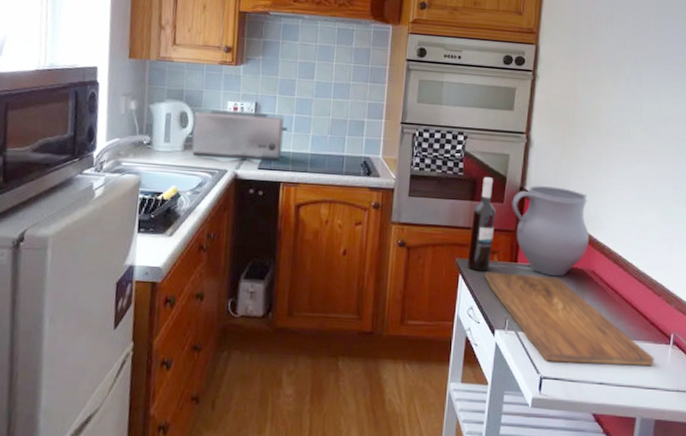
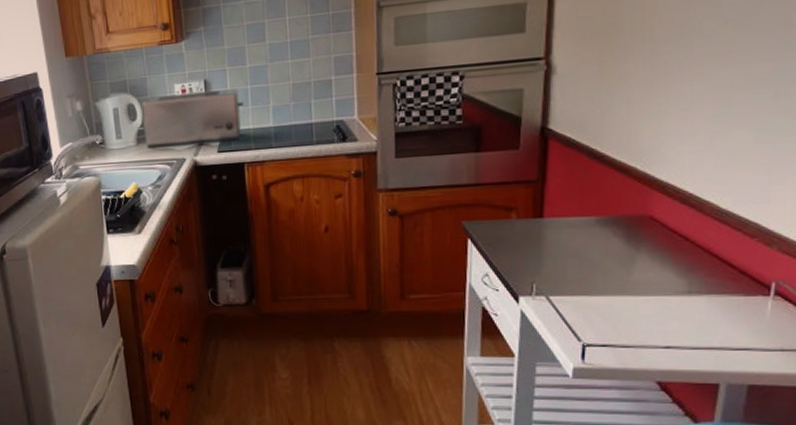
wine bottle: present [467,177,496,271] -> none [476,121,510,233]
cutting board: present [484,271,654,365] -> none [500,229,746,327]
ceramic jug: present [512,186,590,276] -> none [531,119,645,228]

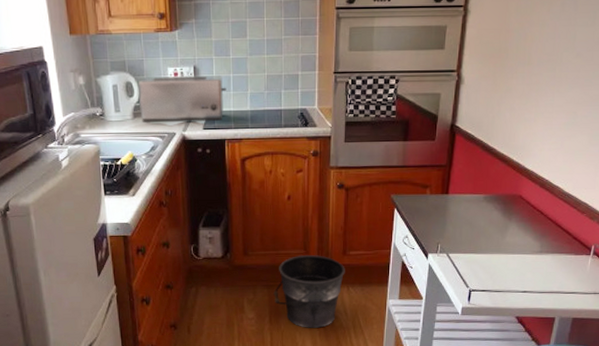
bucket: none [312,300,405,392] -> present [273,255,345,328]

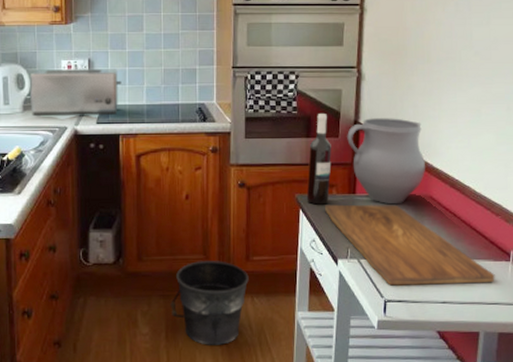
wine bottle: none [401,118,428,204] -> present [306,114,332,205]
cutting board: none [417,203,575,277] -> present [324,204,495,286]
ceramic jug: none [443,121,518,203] -> present [347,118,426,203]

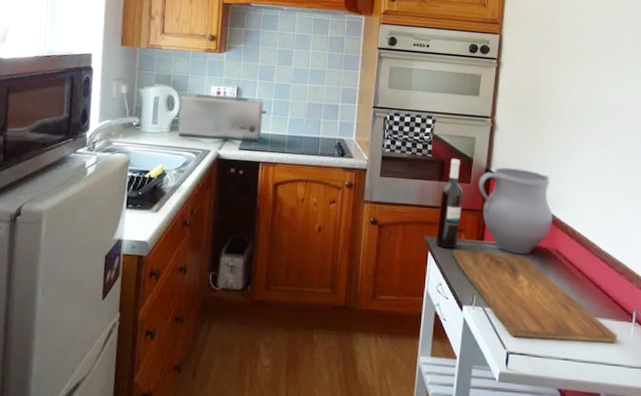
bucket: present [170,261,249,345] -> none [294,295,374,385]

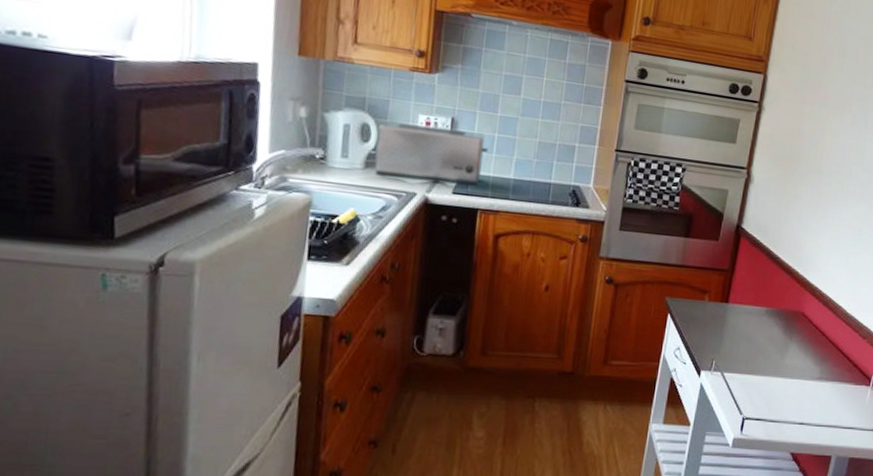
wine bottle: present [435,159,463,249] -> none [676,213,710,311]
cutting board: present [452,249,617,342] -> none [693,311,854,406]
ceramic jug: present [478,167,553,254] -> none [727,224,803,317]

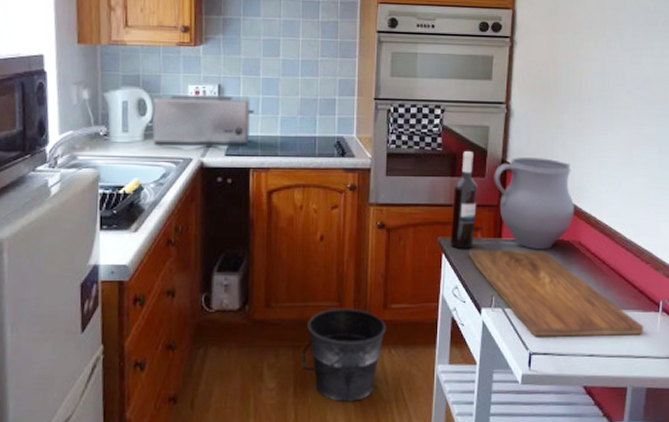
bucket: none [512,361,604,455] -> present [300,308,386,402]
wine bottle: none [676,213,710,311] -> present [450,151,477,249]
cutting board: none [693,311,854,406] -> present [468,249,644,337]
ceramic jug: none [727,224,803,317] -> present [494,157,575,249]

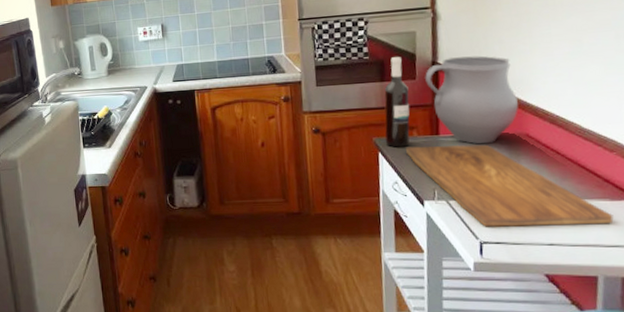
toaster: present [152,94,254,147] -> none [111,30,193,79]
bucket: present [300,308,386,402] -> none [254,203,331,283]

